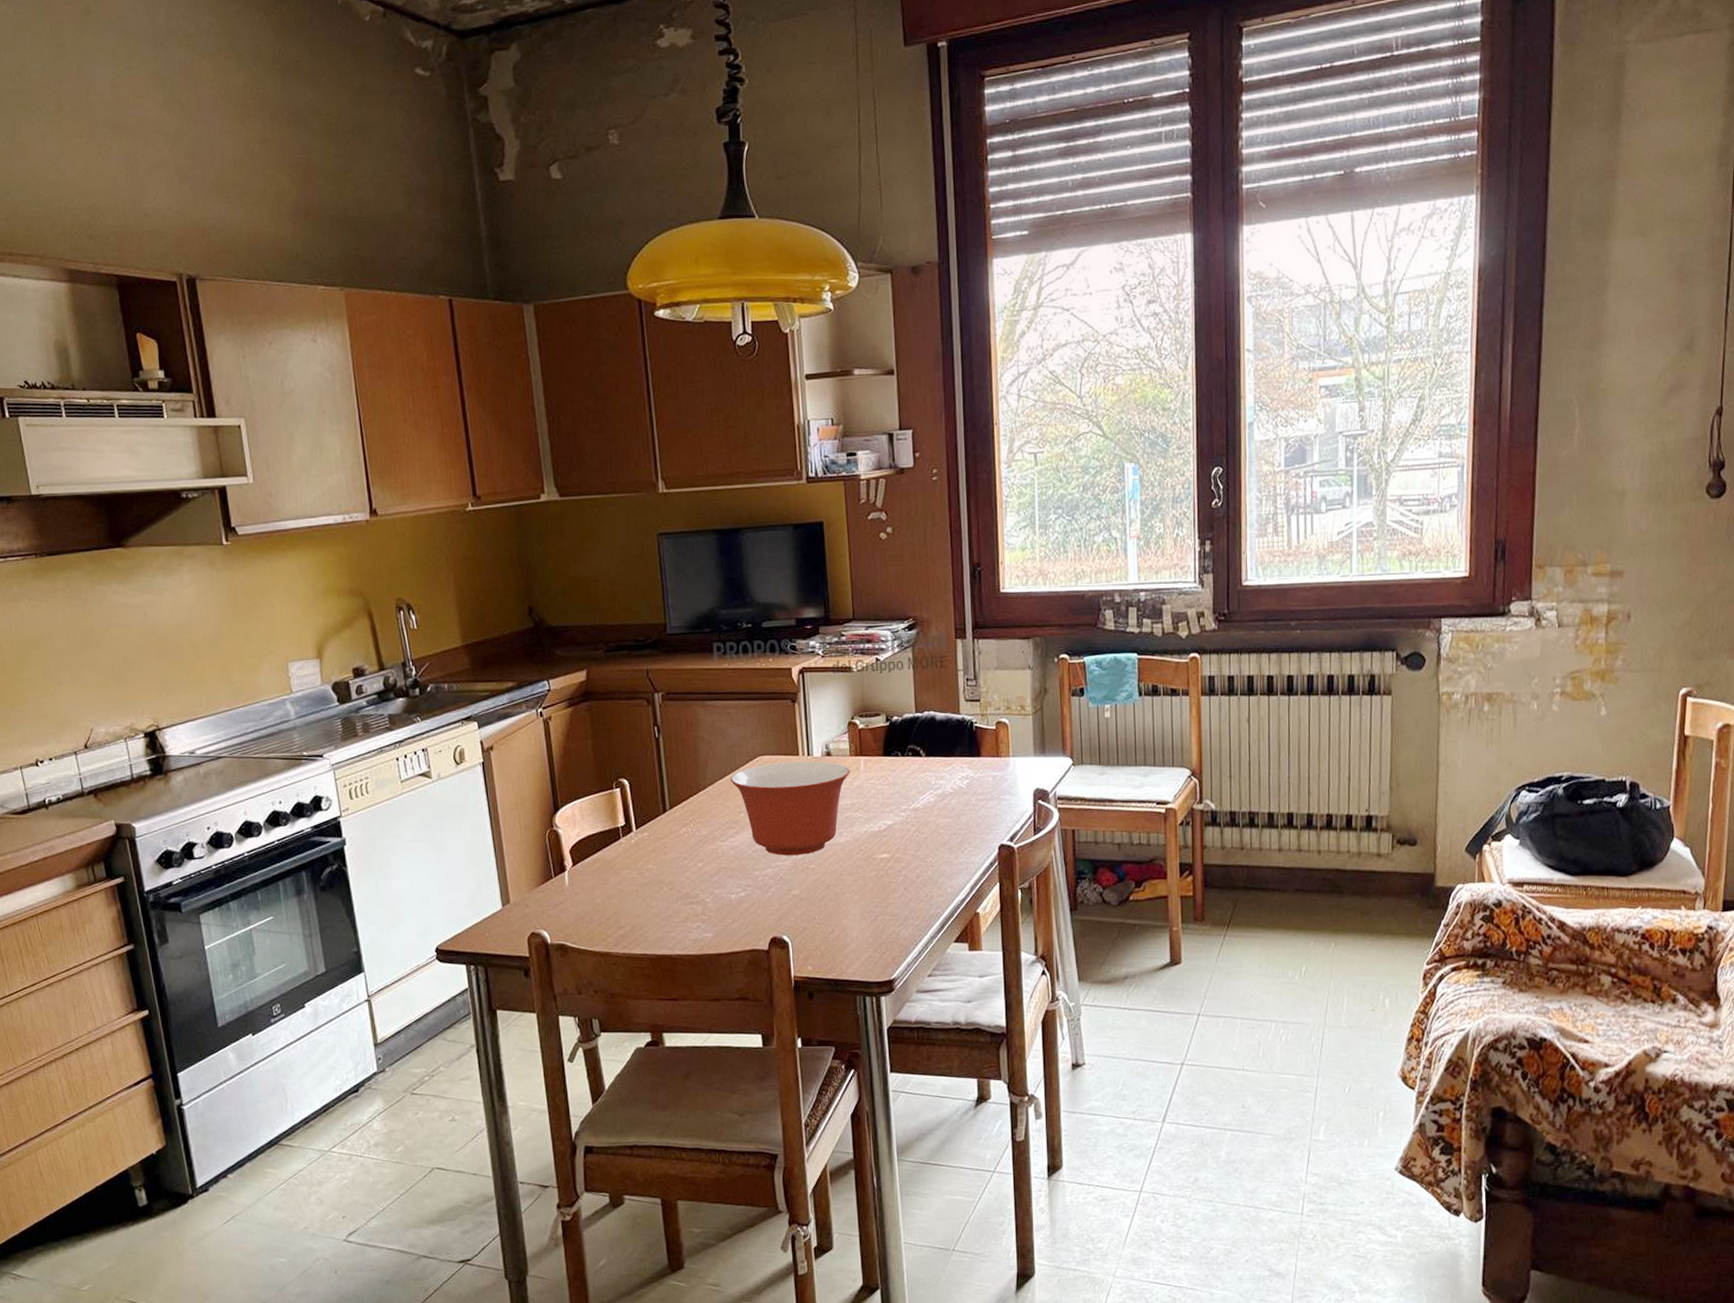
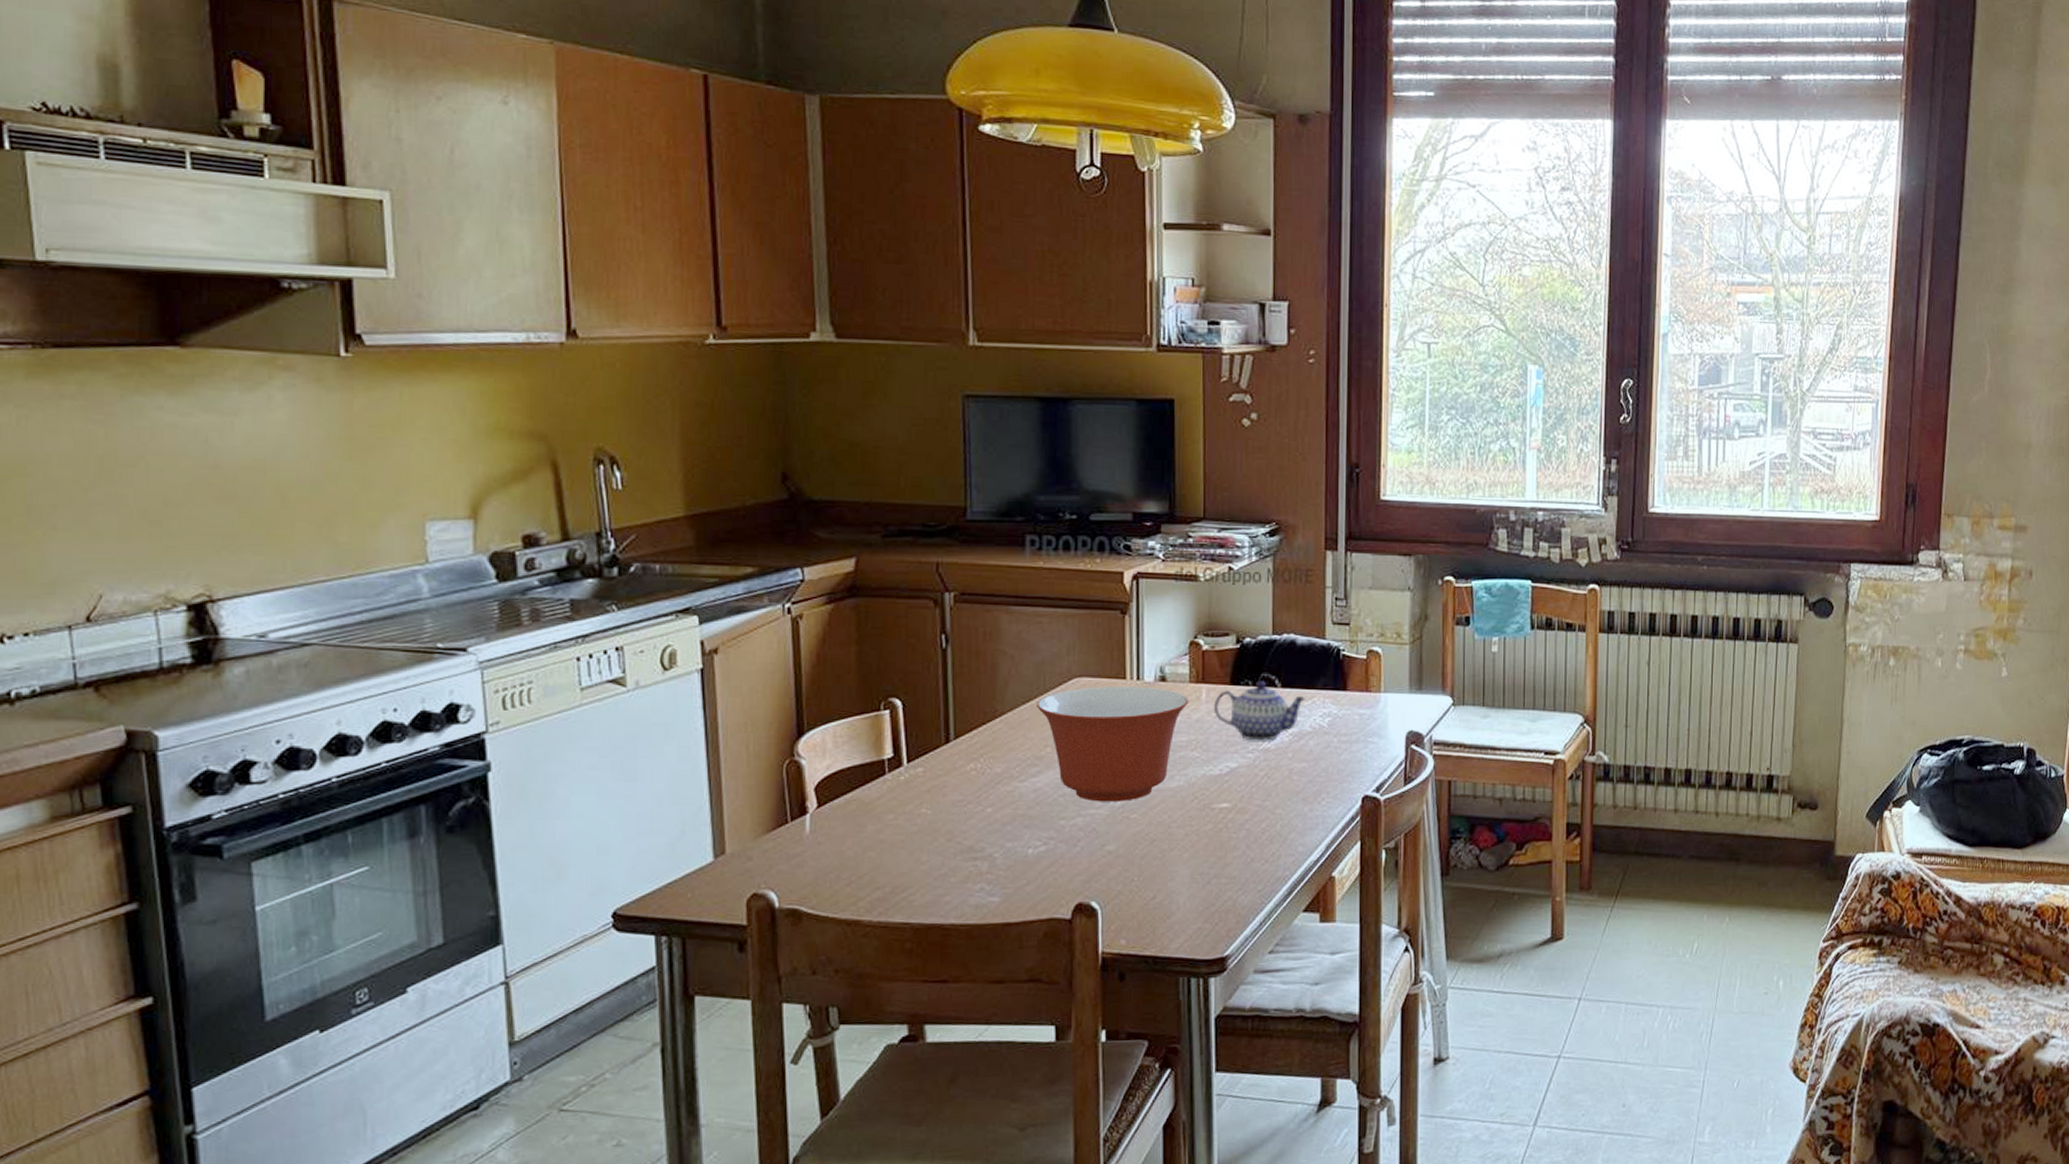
teapot: none [870,751,947,802] -> present [1213,680,1306,741]

